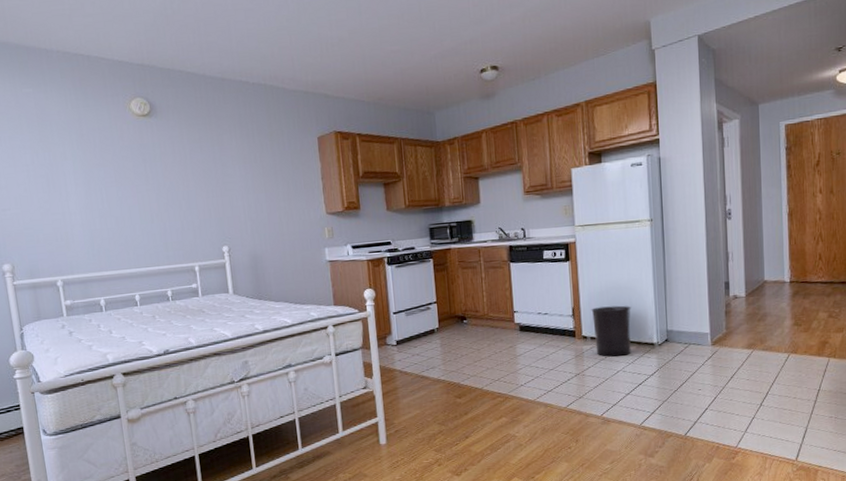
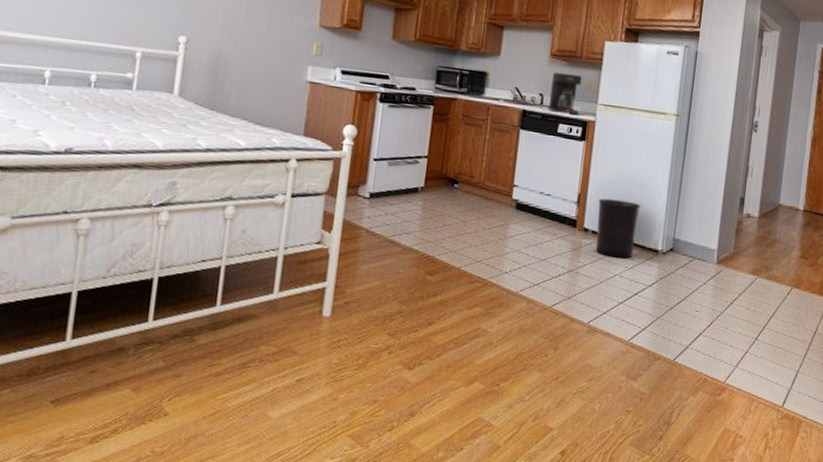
coffee maker: none [529,204,559,242] -> present [547,71,582,115]

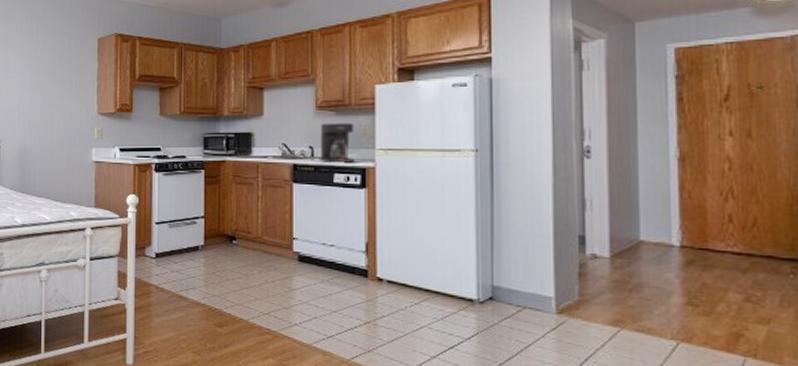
waste bin: present [595,198,641,259] -> none [390,246,444,309]

